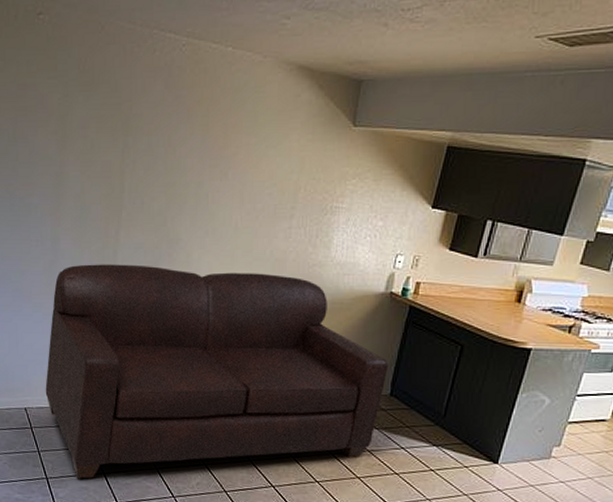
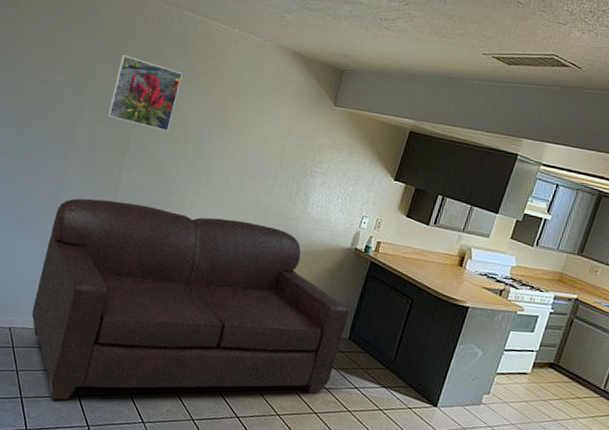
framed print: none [96,96,173,179] -> present [107,55,183,131]

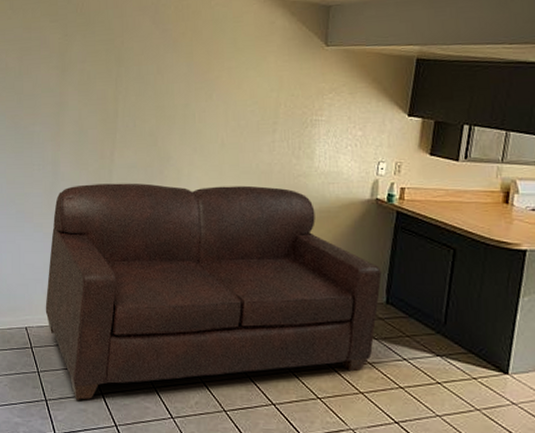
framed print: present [107,55,183,131] -> none [92,33,160,103]

